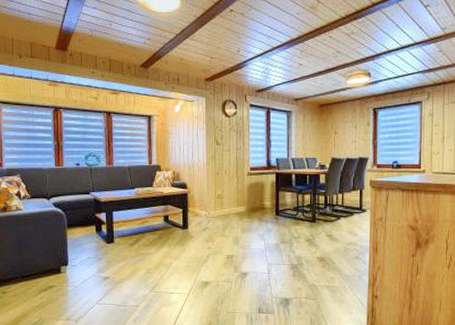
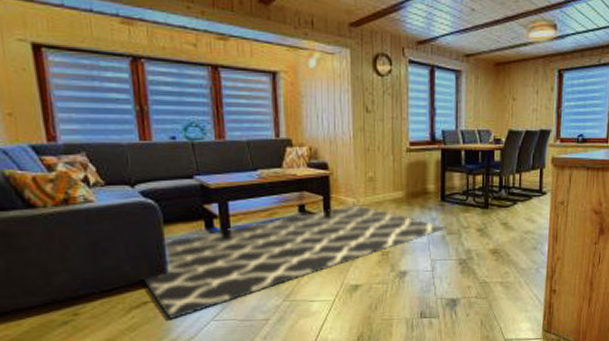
rug: none [51,216,280,302] -> present [143,203,447,320]

